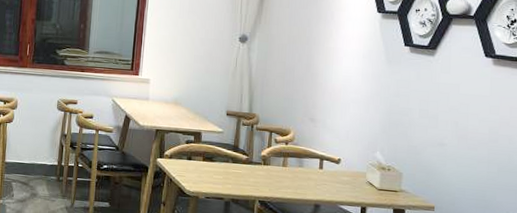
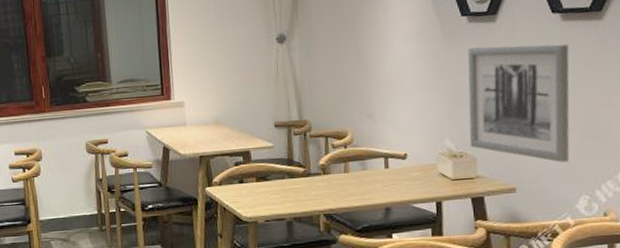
wall art: none [398,75,497,191] -> present [468,44,570,163]

